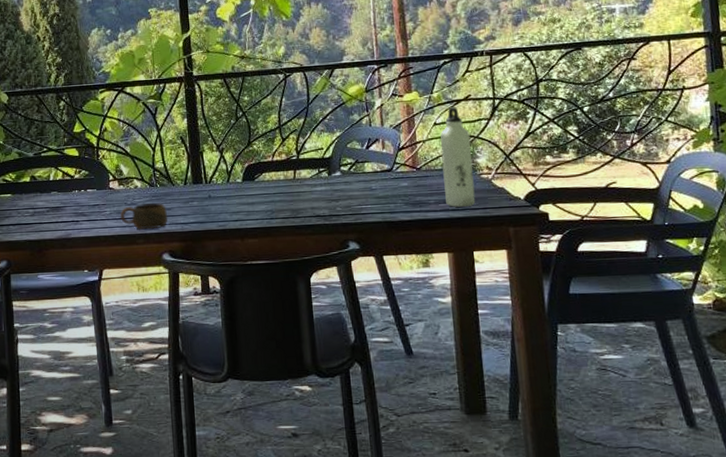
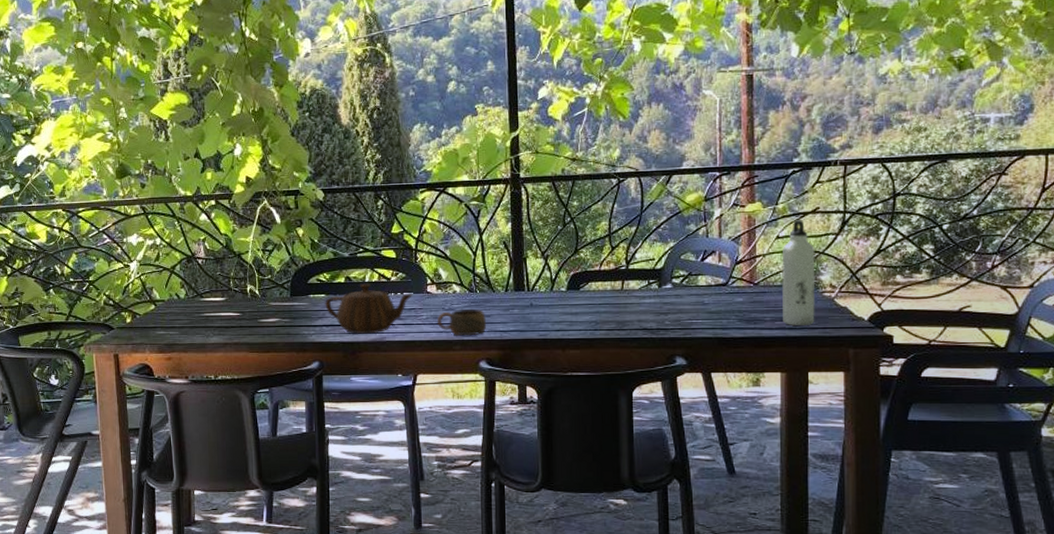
teapot: none [11,181,96,232] -> present [325,283,413,334]

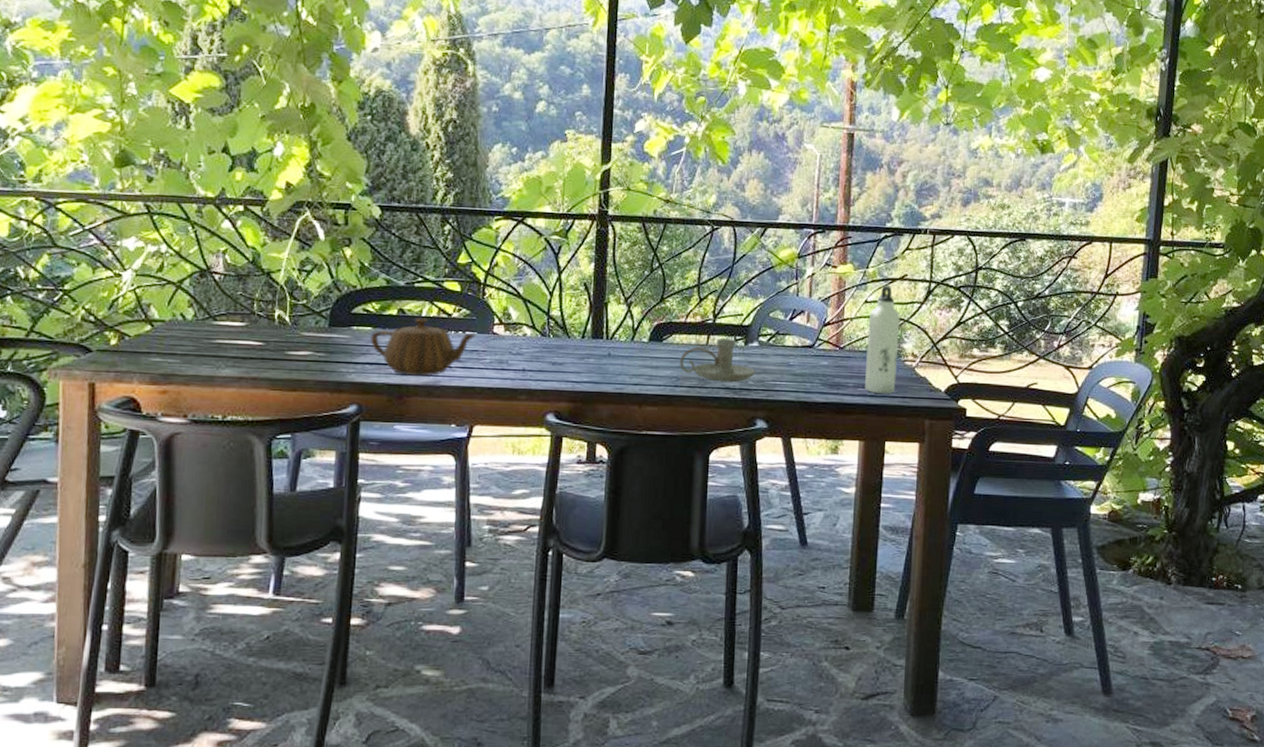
cup: present [437,309,487,336] -> none [501,354,558,385]
candle holder: none [597,282,671,324] -> present [680,338,756,383]

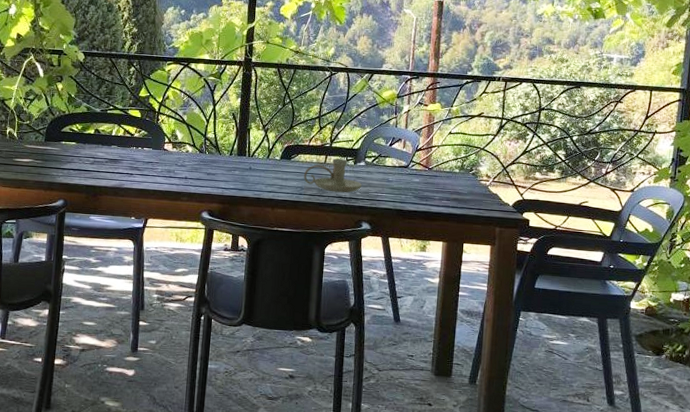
teapot: present [370,317,477,376] -> none [74,136,152,180]
water bottle: present [865,285,900,394] -> none [448,121,478,206]

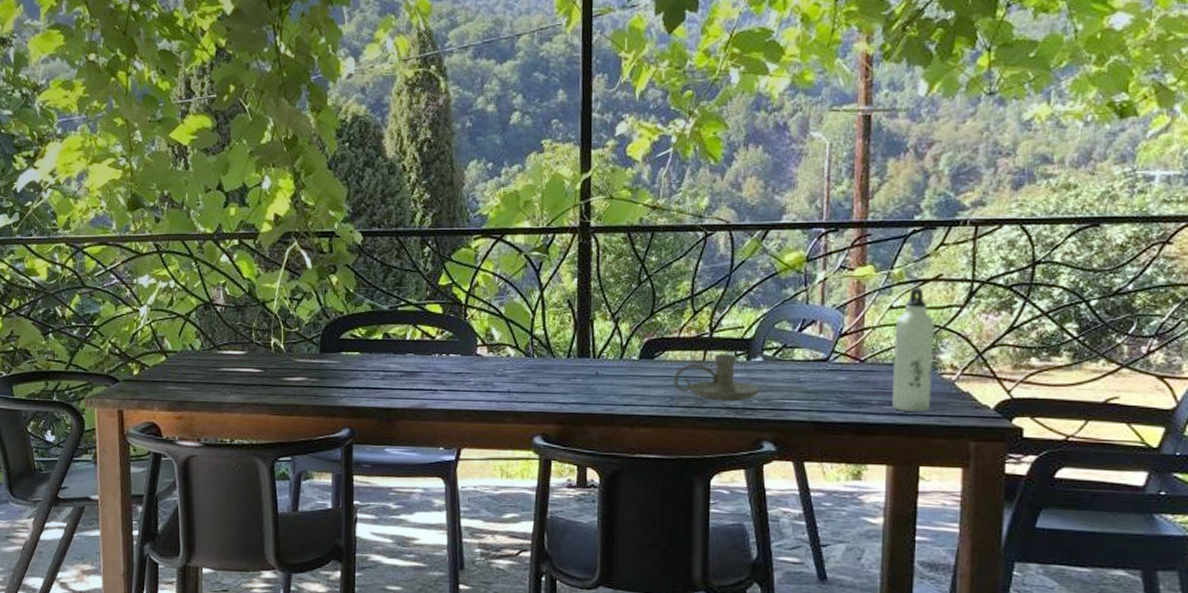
water bottle: none [448,121,478,206] -> present [892,288,935,412]

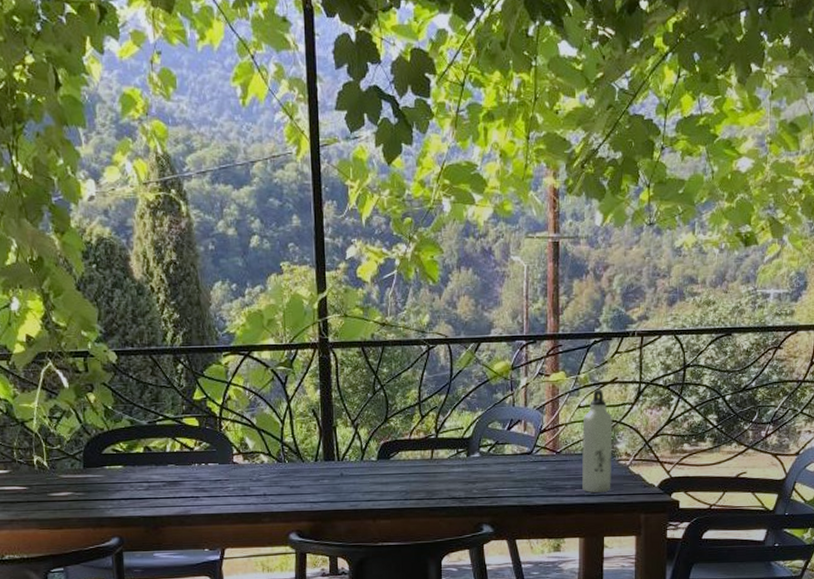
candle holder: present [674,353,761,402] -> none [407,451,479,493]

